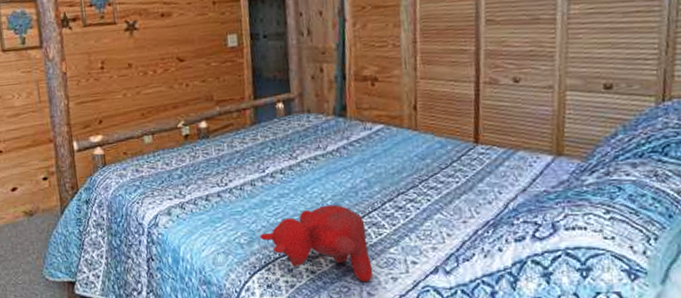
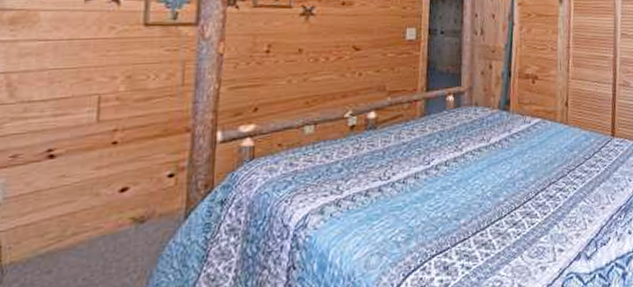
stuffed bear: present [259,204,374,283] -> none [418,195,525,275]

